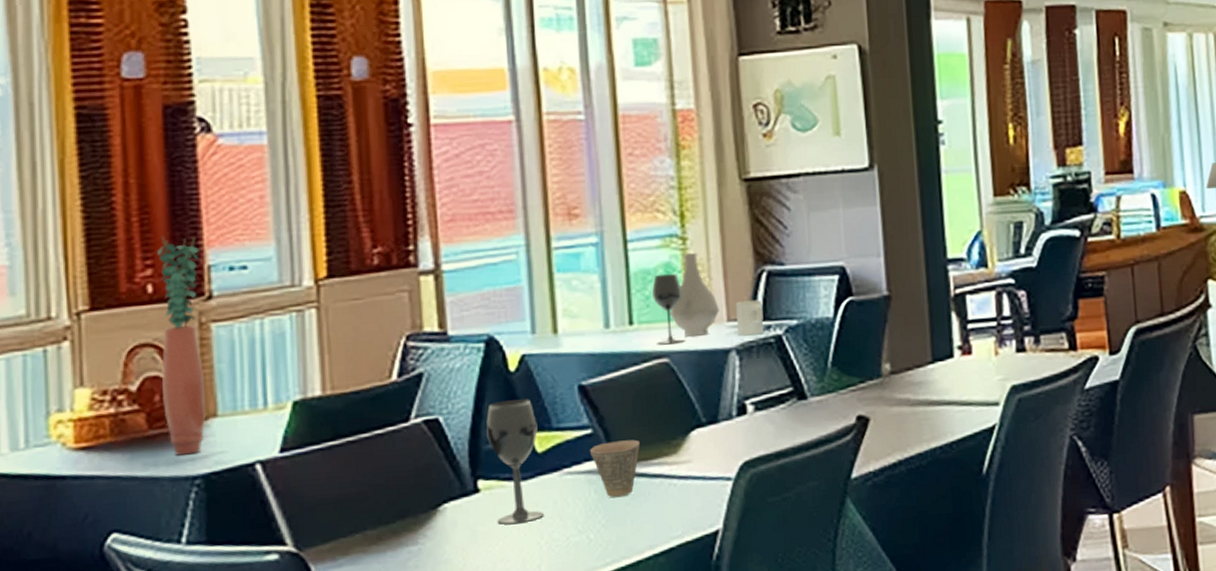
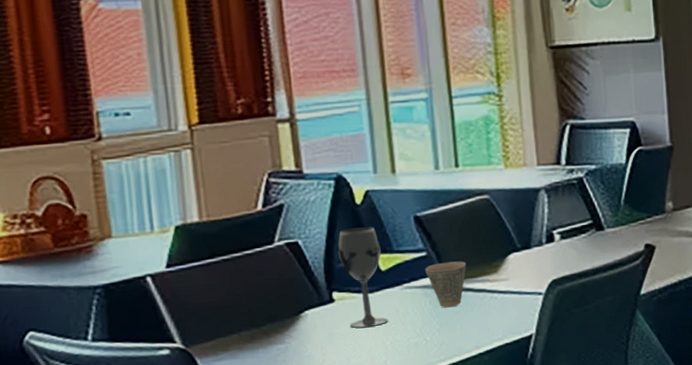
vase: present [158,235,206,456] -> none [52,86,102,269]
wineglass: present [652,273,685,345] -> none [474,124,502,184]
vase: present [670,253,719,337] -> none [489,108,531,178]
cup: present [735,300,764,336] -> none [543,148,568,178]

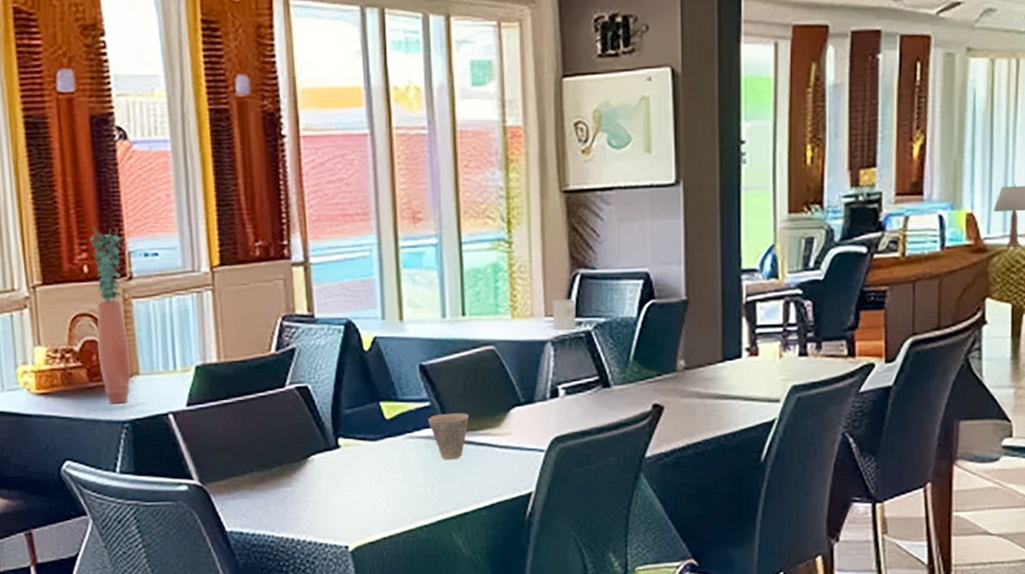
vase: none [52,86,102,269] -> present [90,225,131,404]
wine glass: present [338,227,389,328] -> none [345,374,391,475]
cup: none [543,148,568,178] -> present [552,299,576,330]

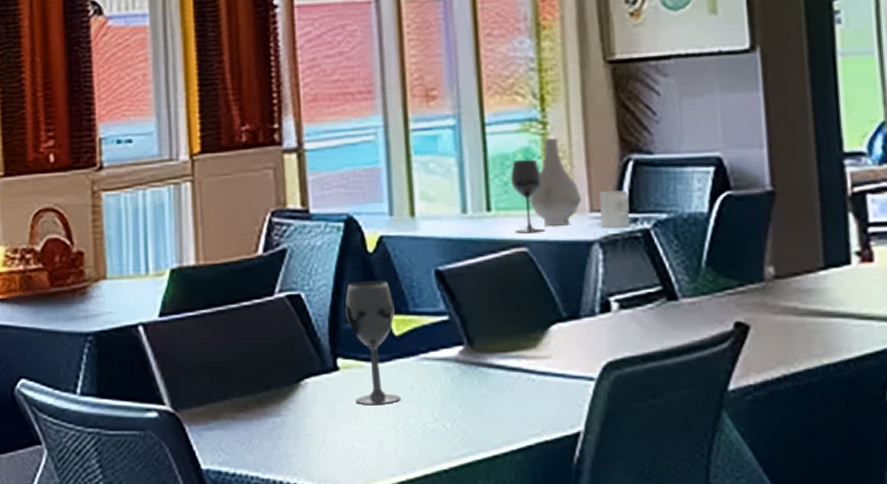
vase: present [90,225,131,404] -> none [58,110,97,313]
wine glass: none [345,374,391,475] -> present [345,281,401,404]
cup: present [428,413,470,460] -> none [447,330,498,388]
wineglass: none [482,272,508,334] -> present [511,159,545,233]
vase: none [496,256,538,329] -> present [529,138,582,227]

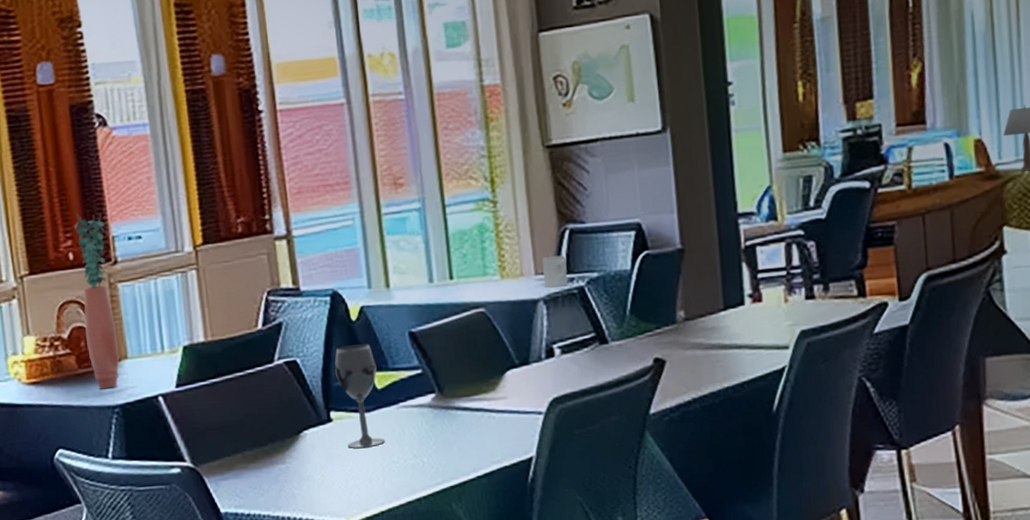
vase: none [58,110,97,313] -> present [74,213,120,389]
wineglass: present [511,159,545,233] -> none [468,233,498,297]
vase: present [529,138,582,227] -> none [484,214,528,290]

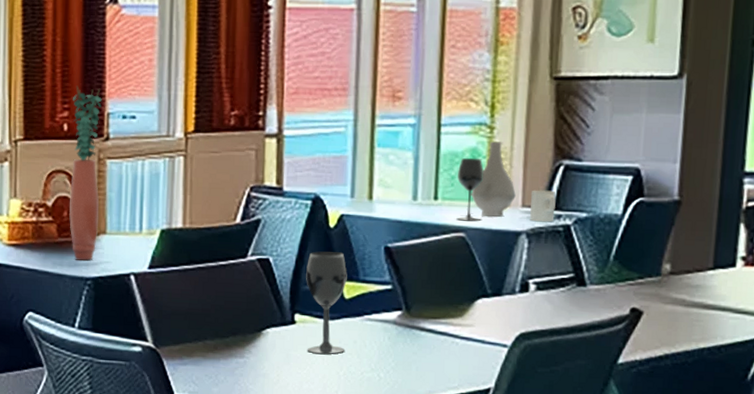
wineglass: none [468,233,498,297] -> present [456,157,484,221]
vase: none [484,214,528,290] -> present [471,141,516,218]

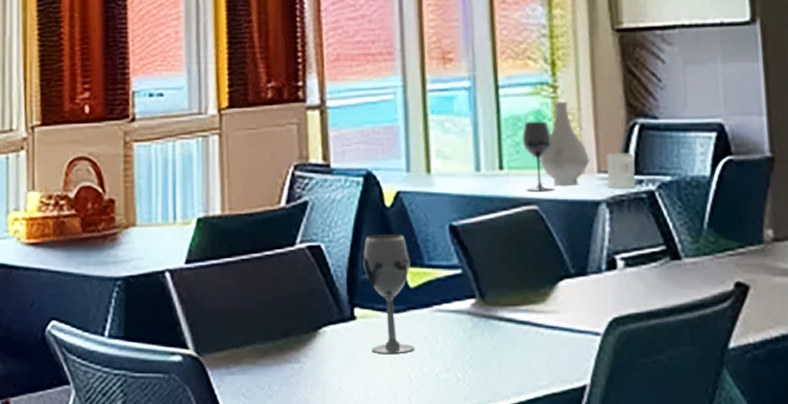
vase: present [69,85,102,261] -> none [93,63,127,258]

